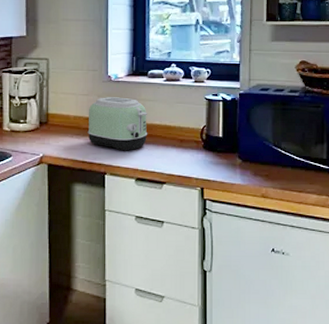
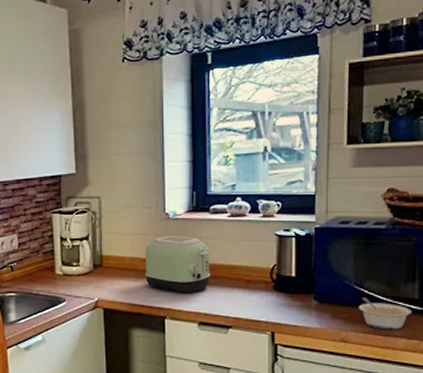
legume: none [276,157,321,187] -> present [358,297,411,330]

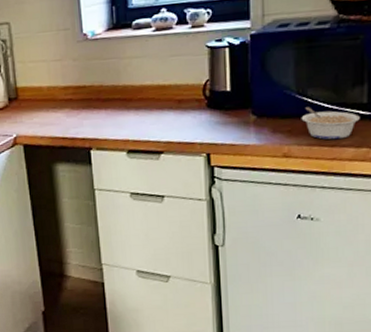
toaster: present [145,236,211,294] -> none [64,57,138,121]

